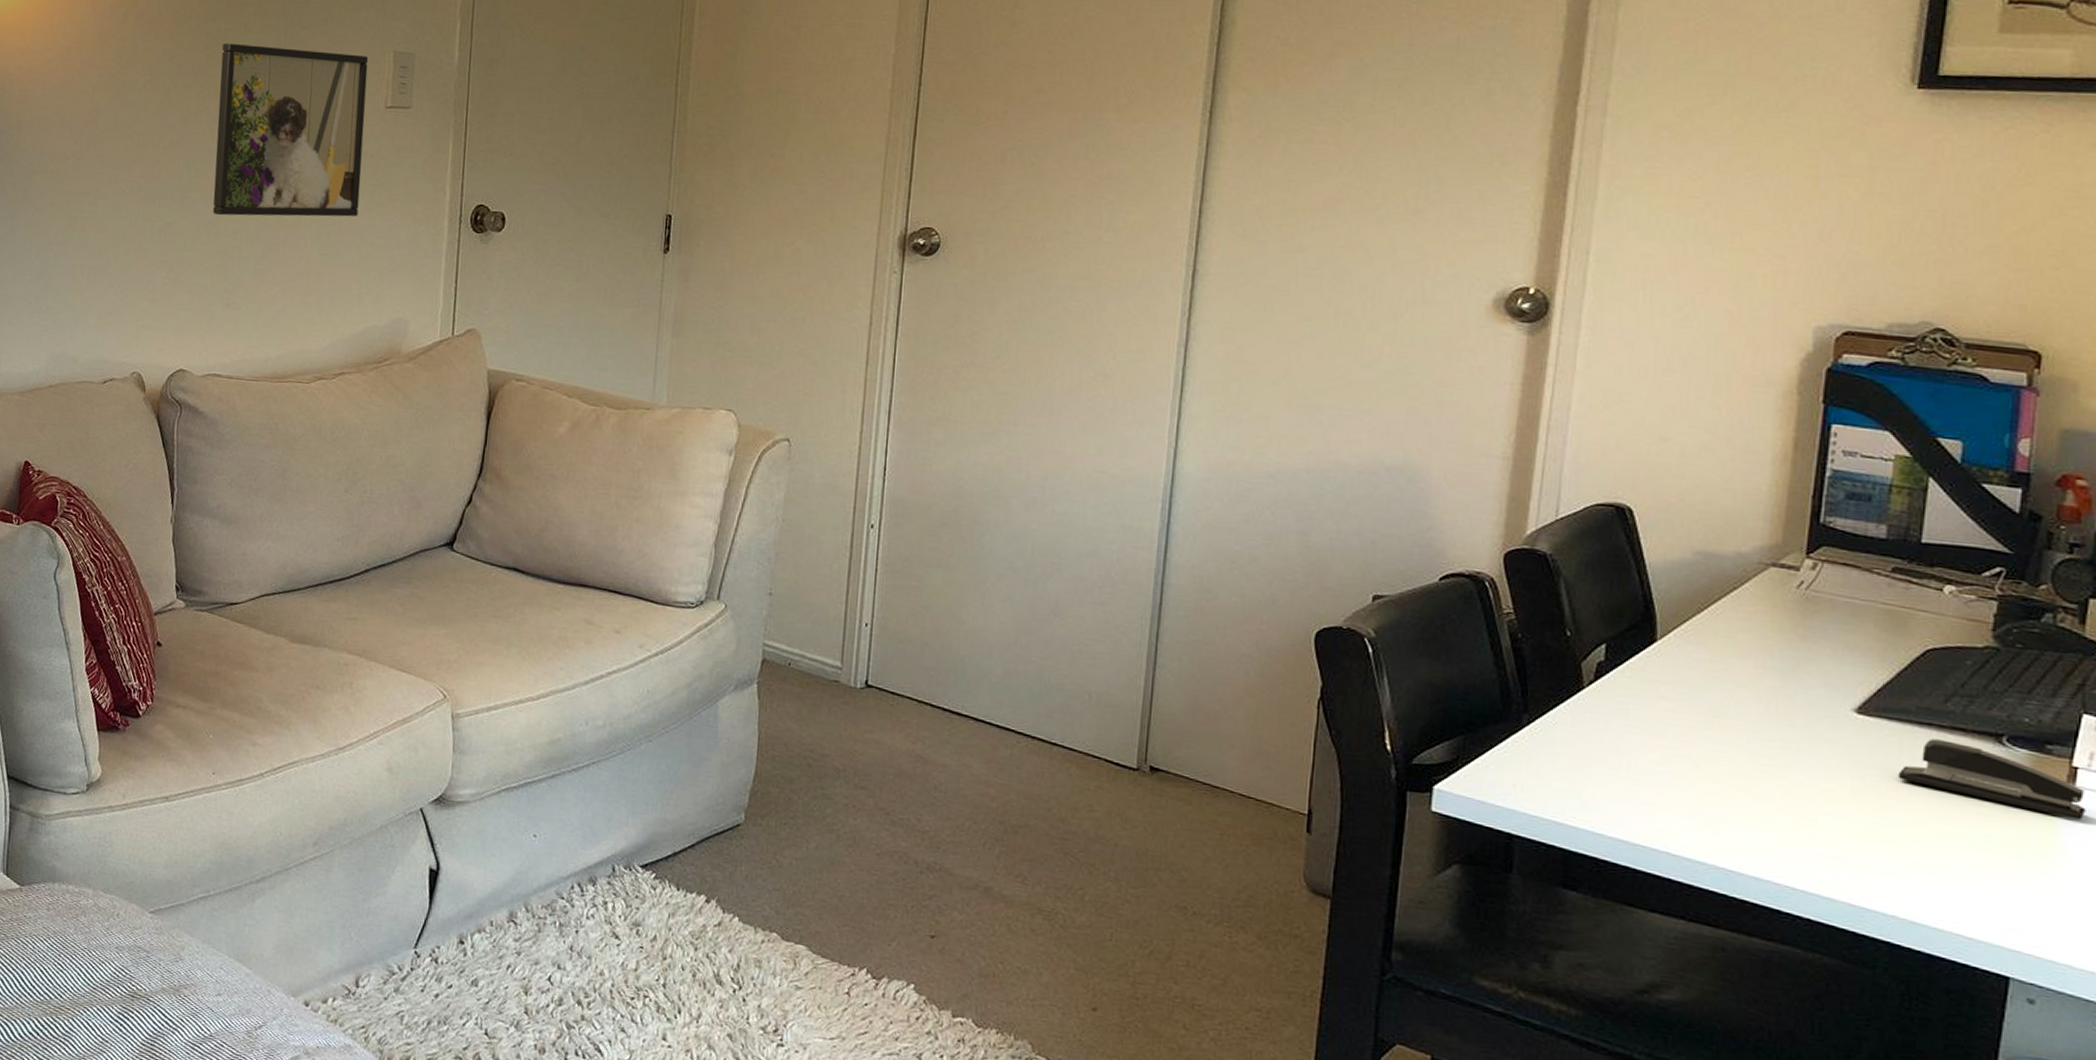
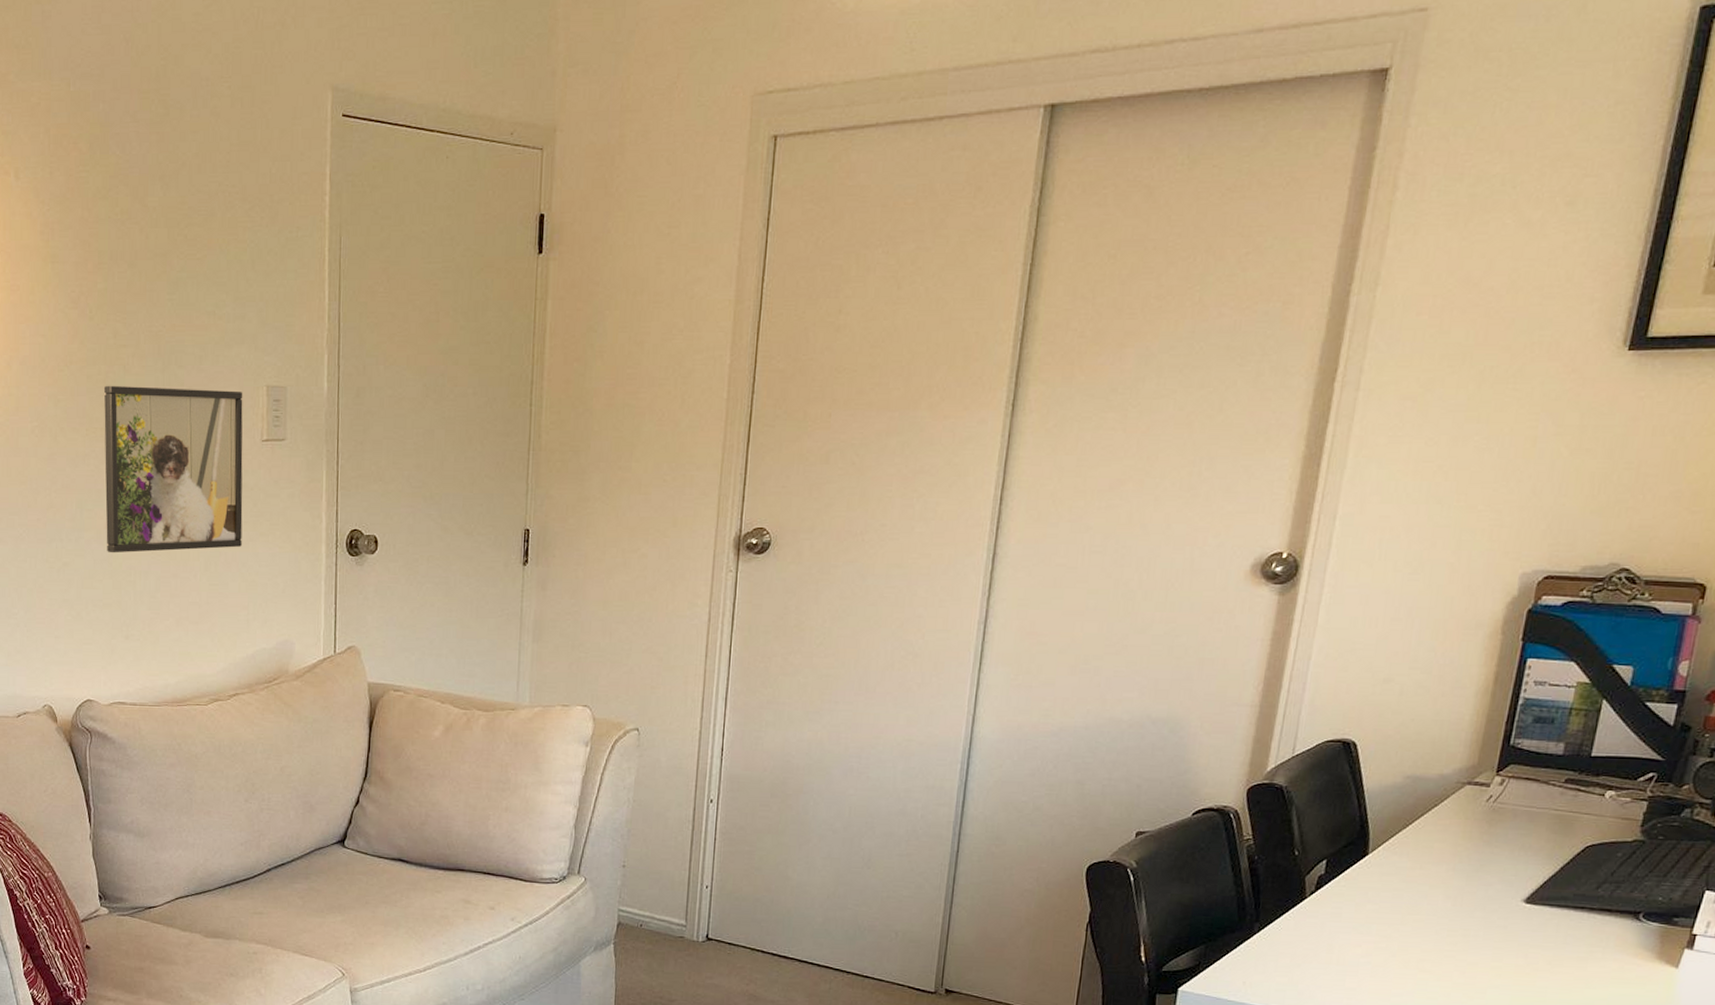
stapler: present [1897,738,2086,820] -> none [1553,919,1700,977]

